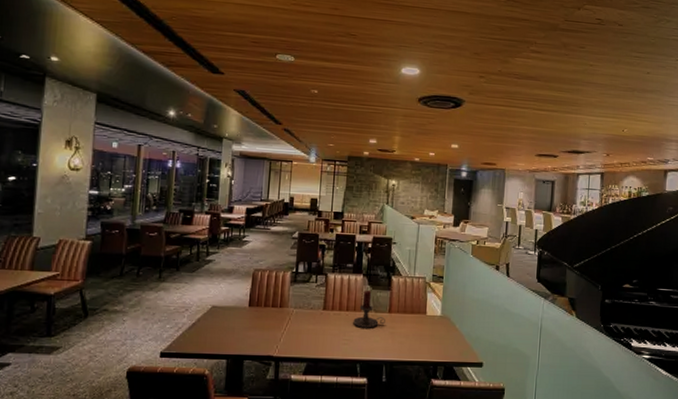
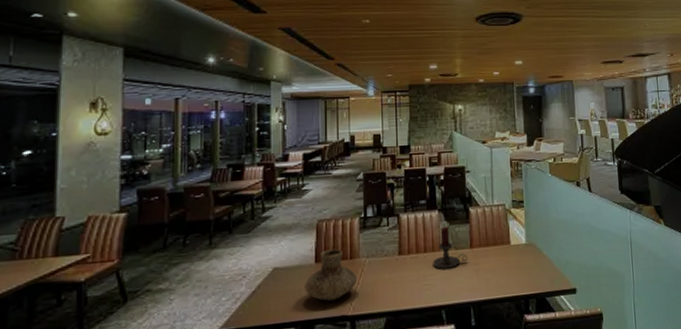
vase: none [238,296,285,341] -> present [305,248,358,301]

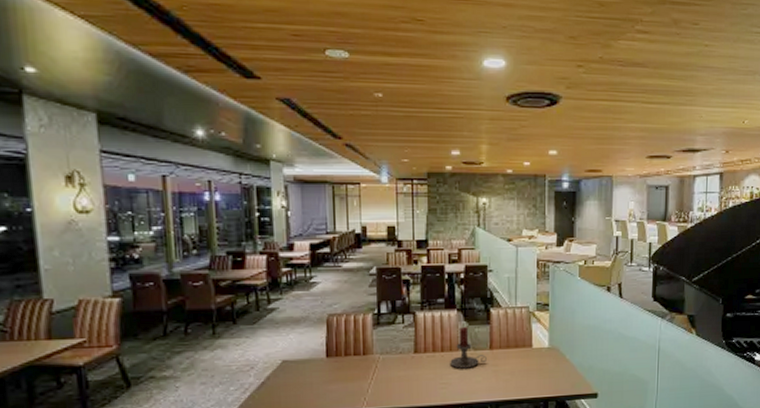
vase: present [305,248,358,301] -> none [316,344,371,395]

